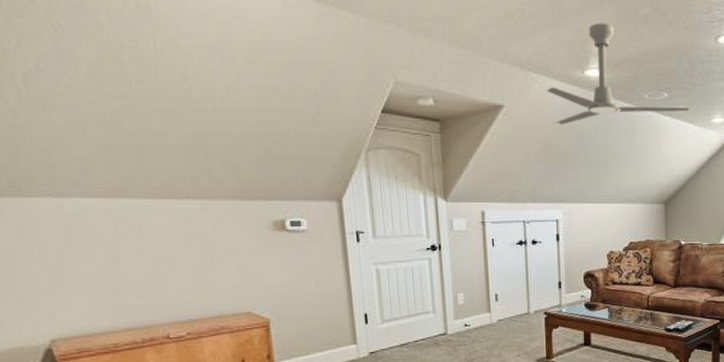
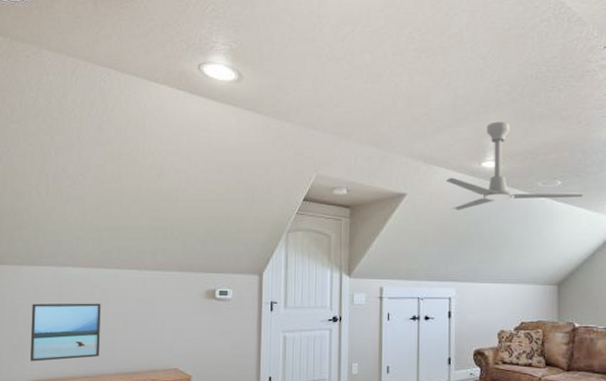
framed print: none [31,241,145,316] -> present [30,303,101,362]

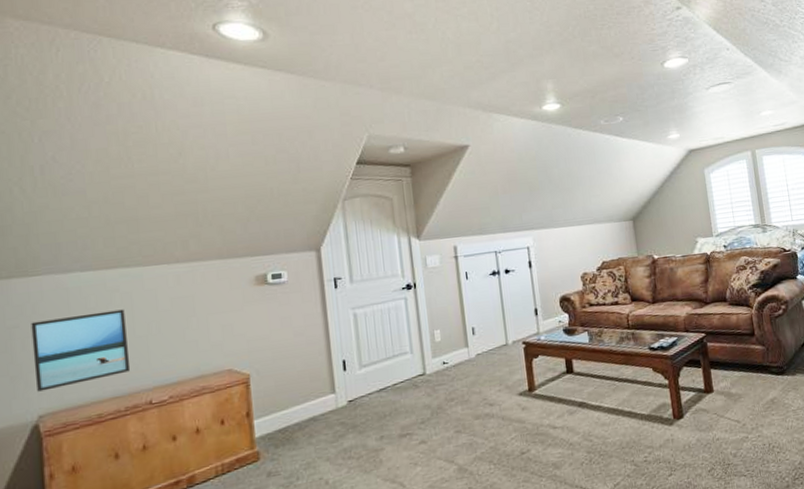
ceiling fan: present [445,122,585,210] -> none [508,63,647,157]

